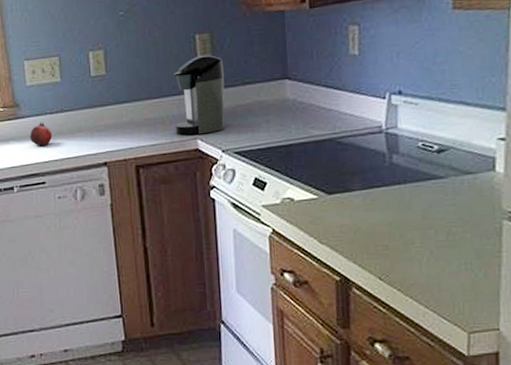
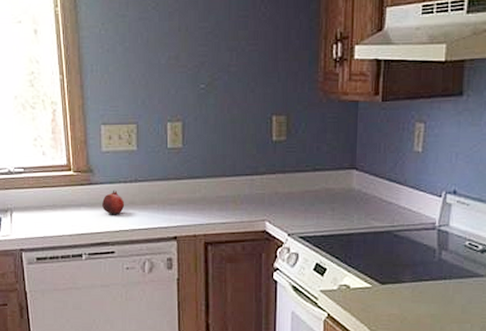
coffee maker: present [174,55,225,135] -> none [245,137,297,217]

